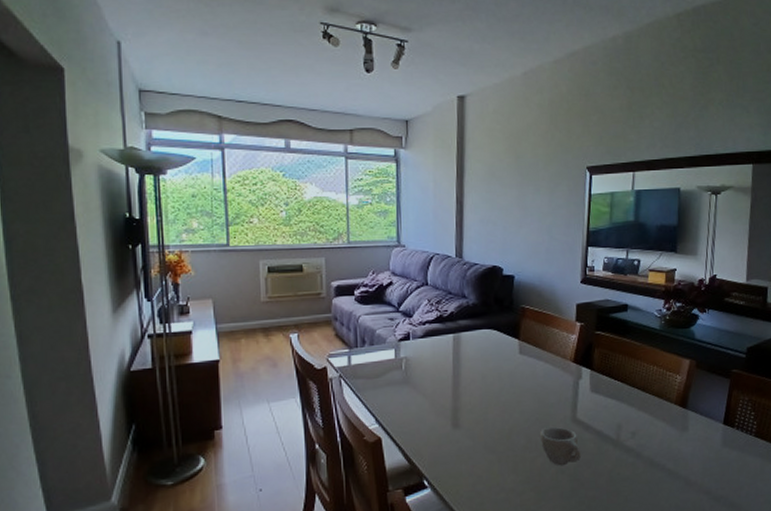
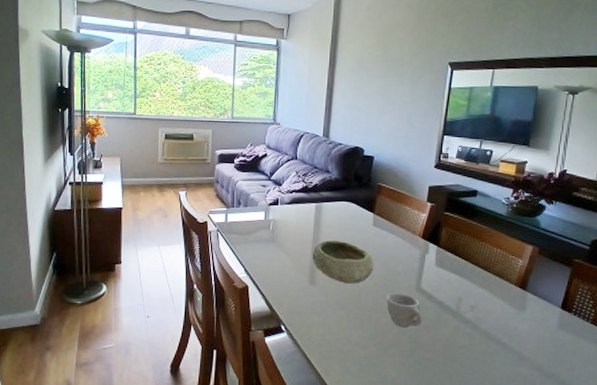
bowl: none [454,374,524,424] -> present [312,240,374,284]

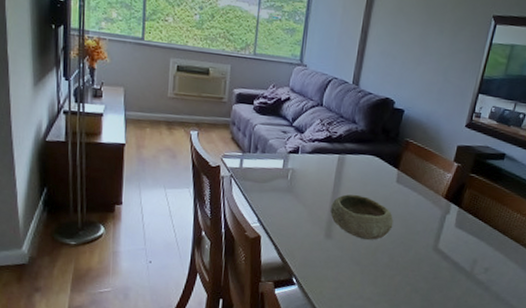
cup: present [386,292,422,328] -> none [402,251,436,287]

